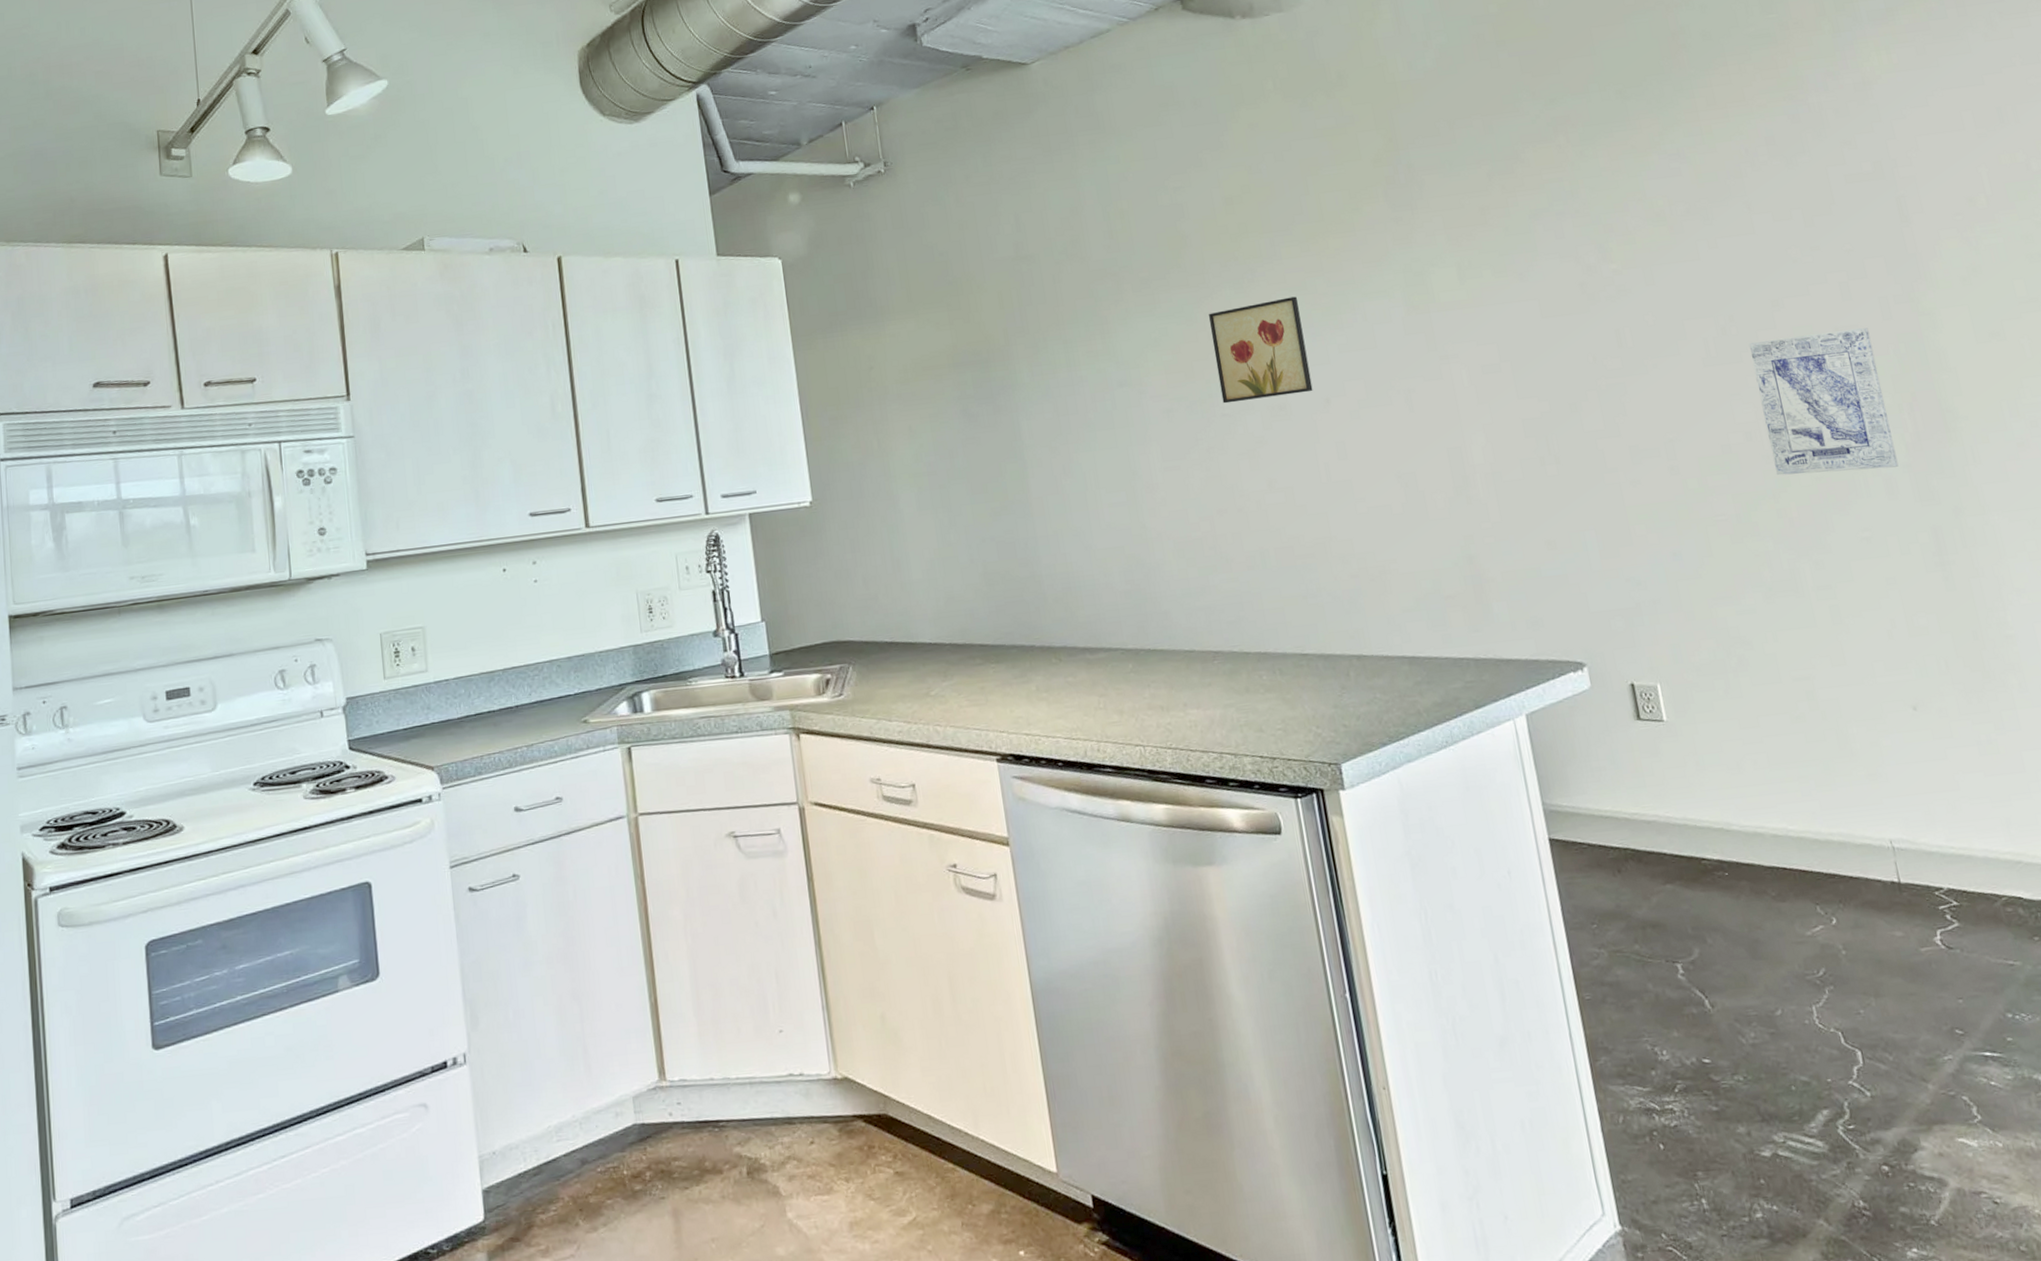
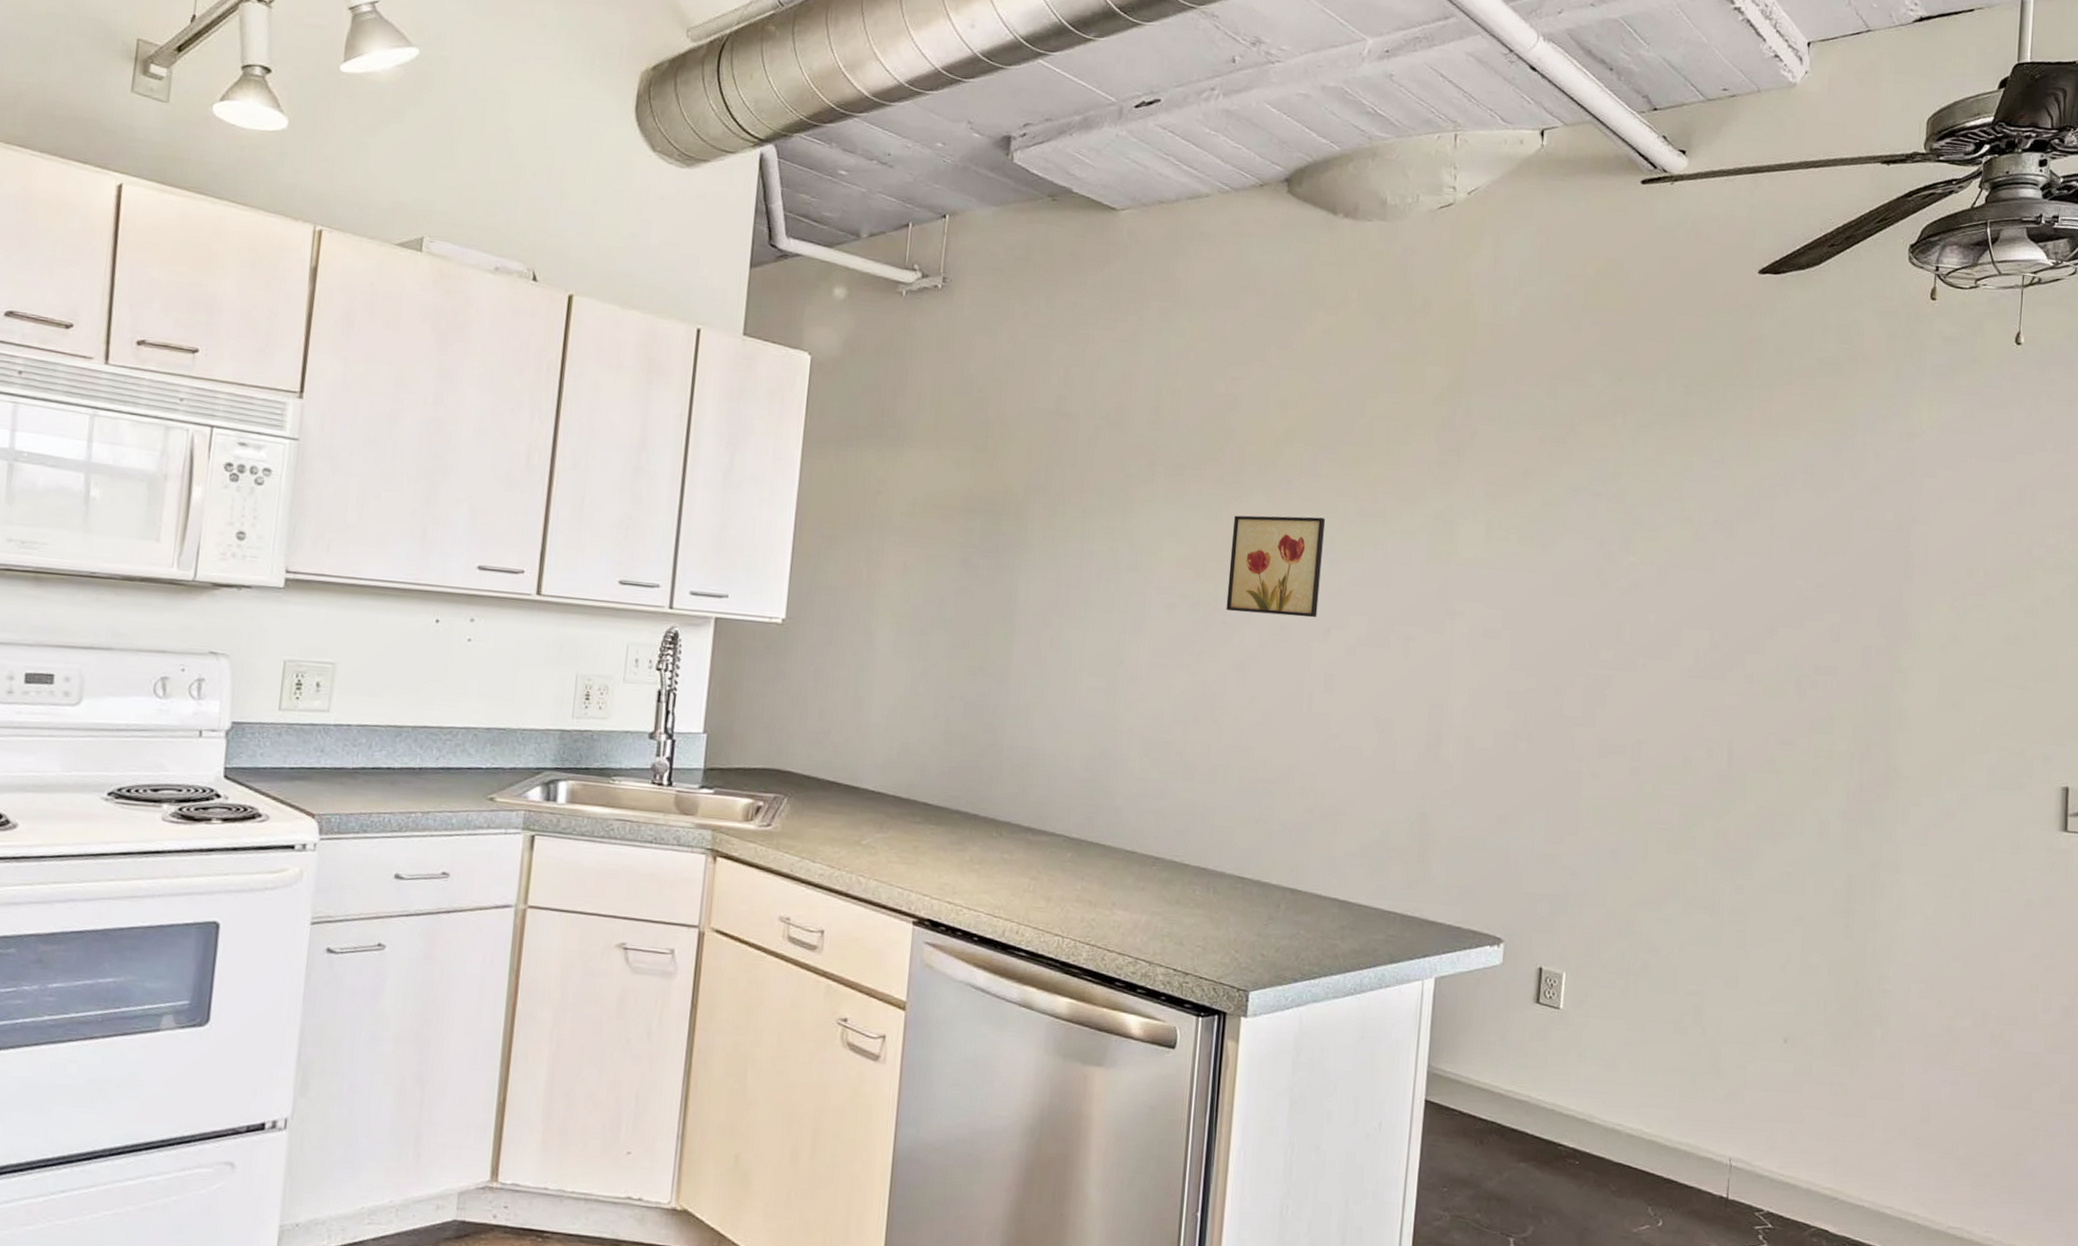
wall art: present [1748,328,1899,476] -> none [1726,663,1846,812]

